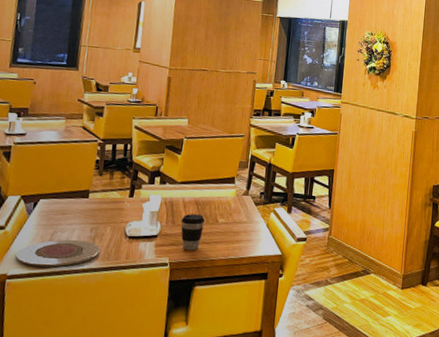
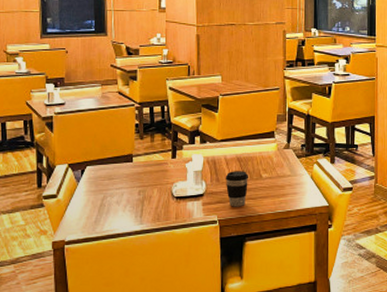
plate: present [15,239,100,267] -> none [70,203,149,231]

